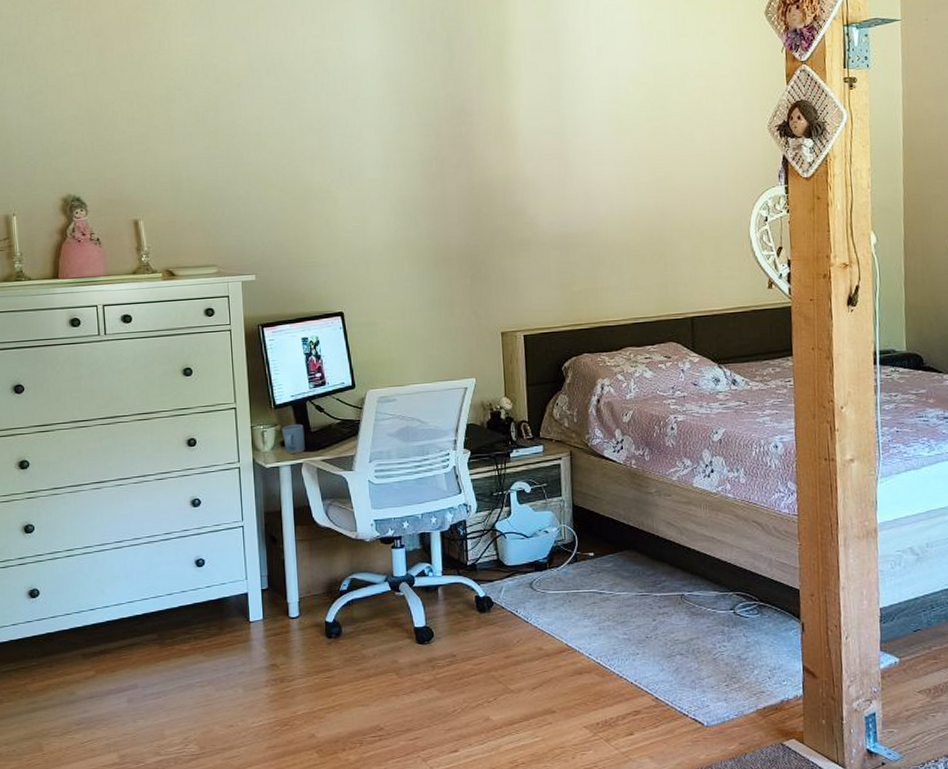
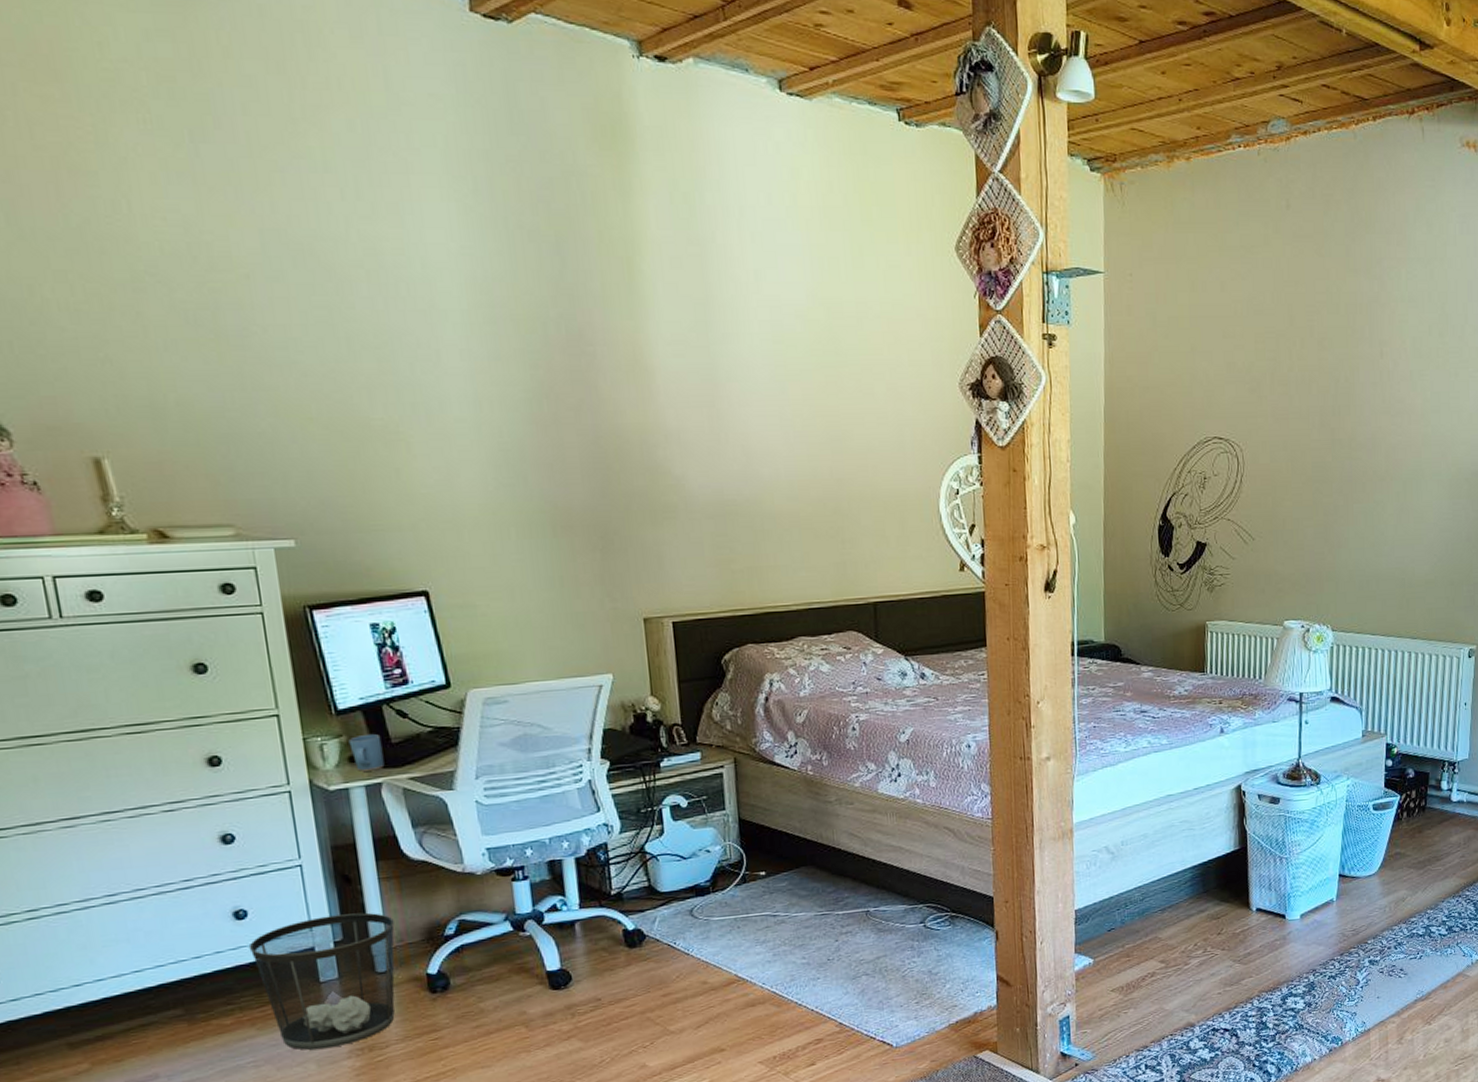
waste bin: none [203,567,305,677] -> present [248,912,395,1050]

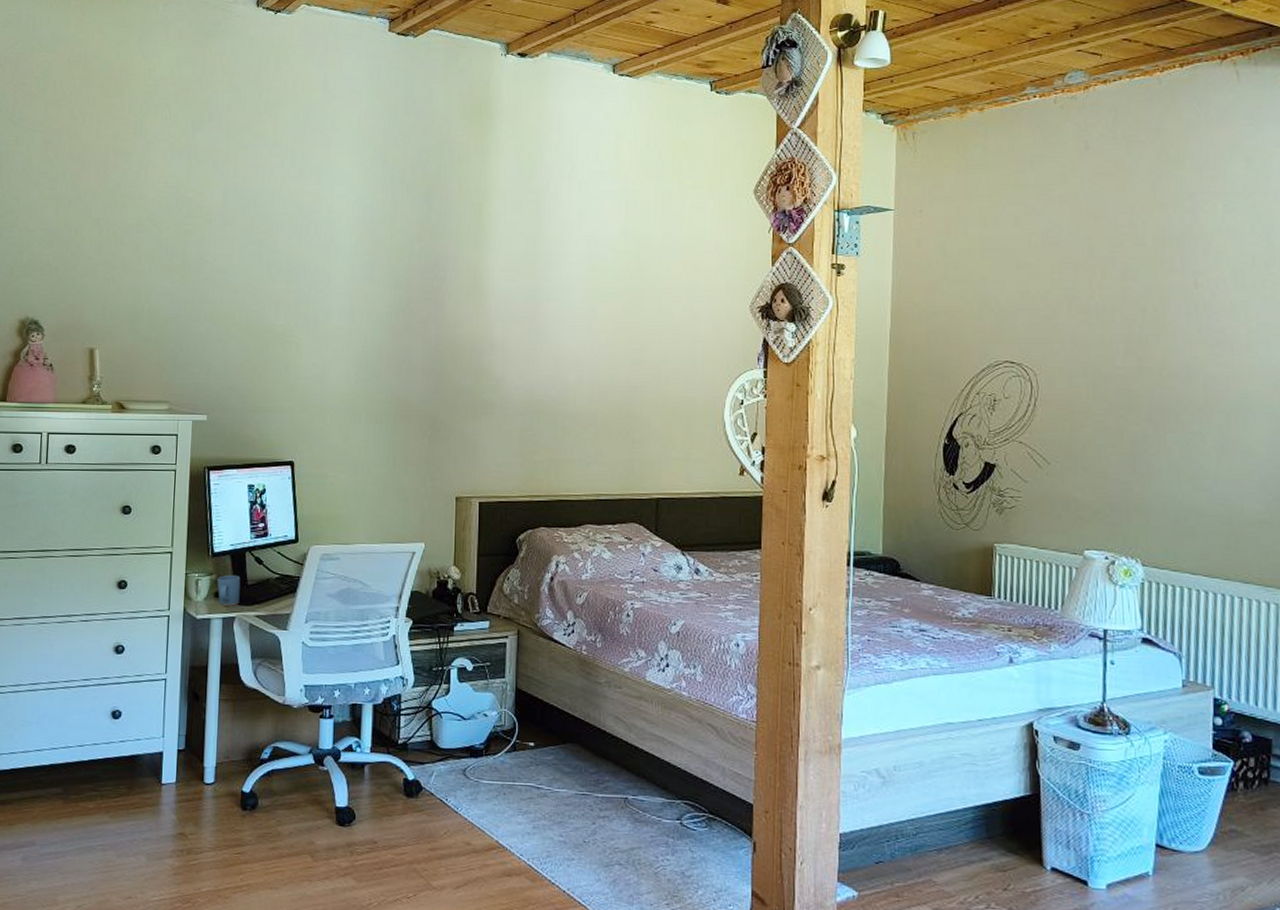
waste bin: present [248,912,395,1050] -> none [117,726,225,845]

